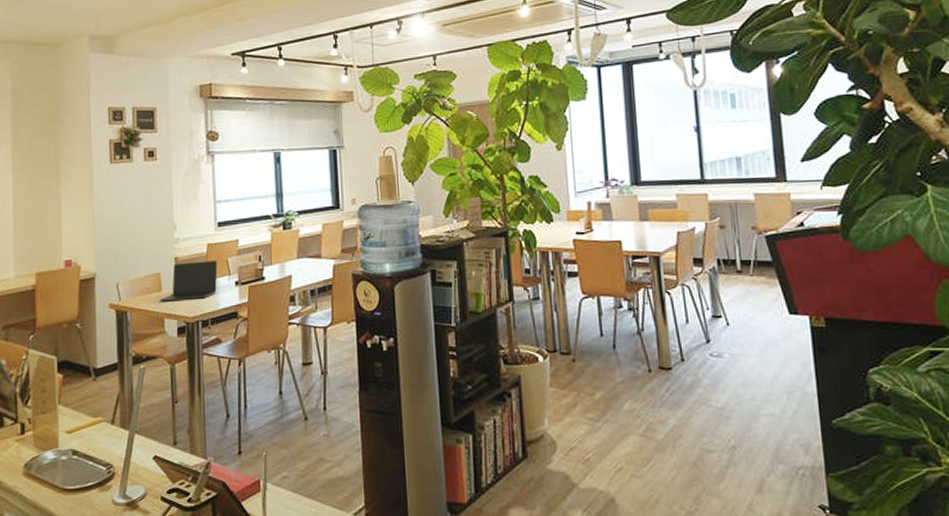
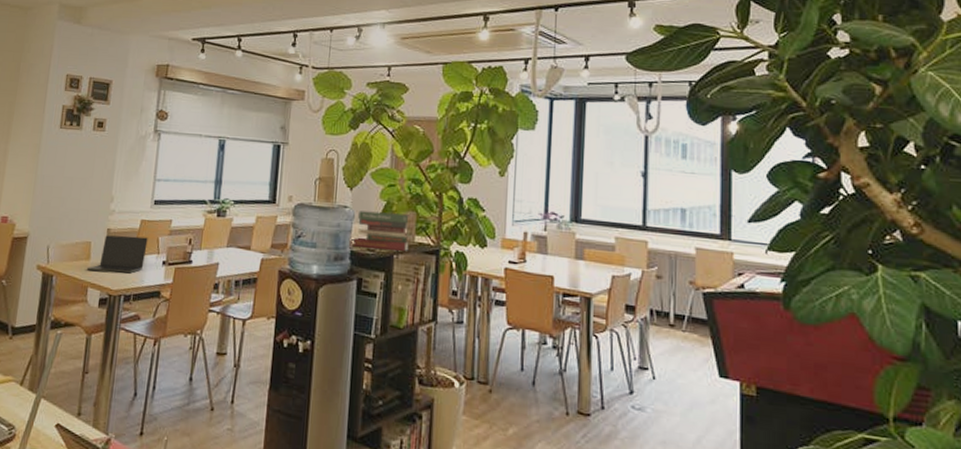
books: none [422,201,477,241] -> present [354,210,409,252]

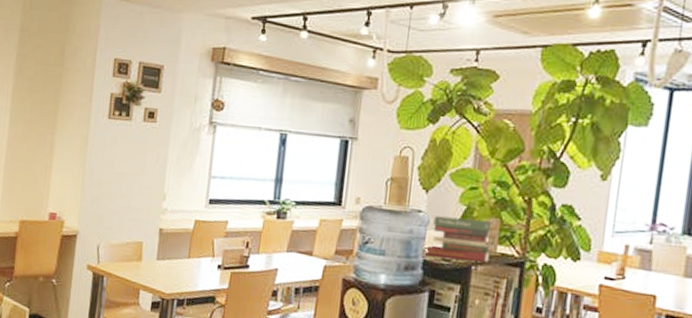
laptop: present [86,235,148,274] -> none [138,235,203,277]

